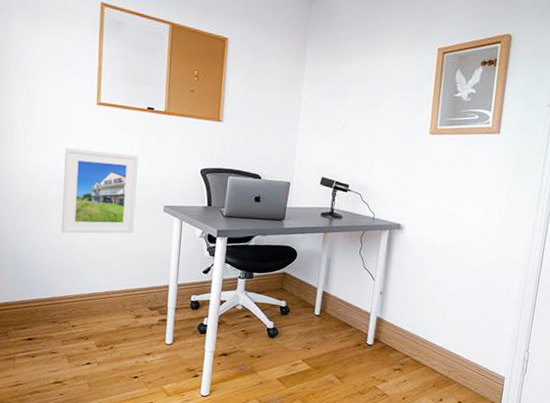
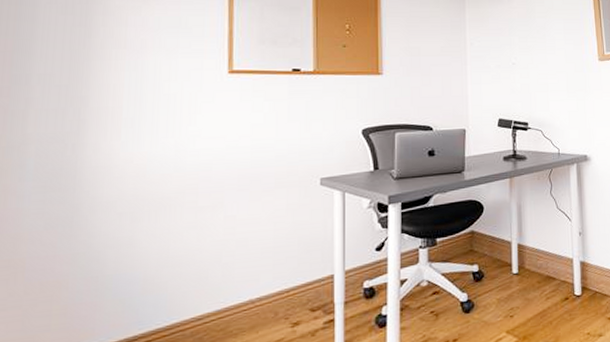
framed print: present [61,147,138,234] -> none [184,124,284,235]

